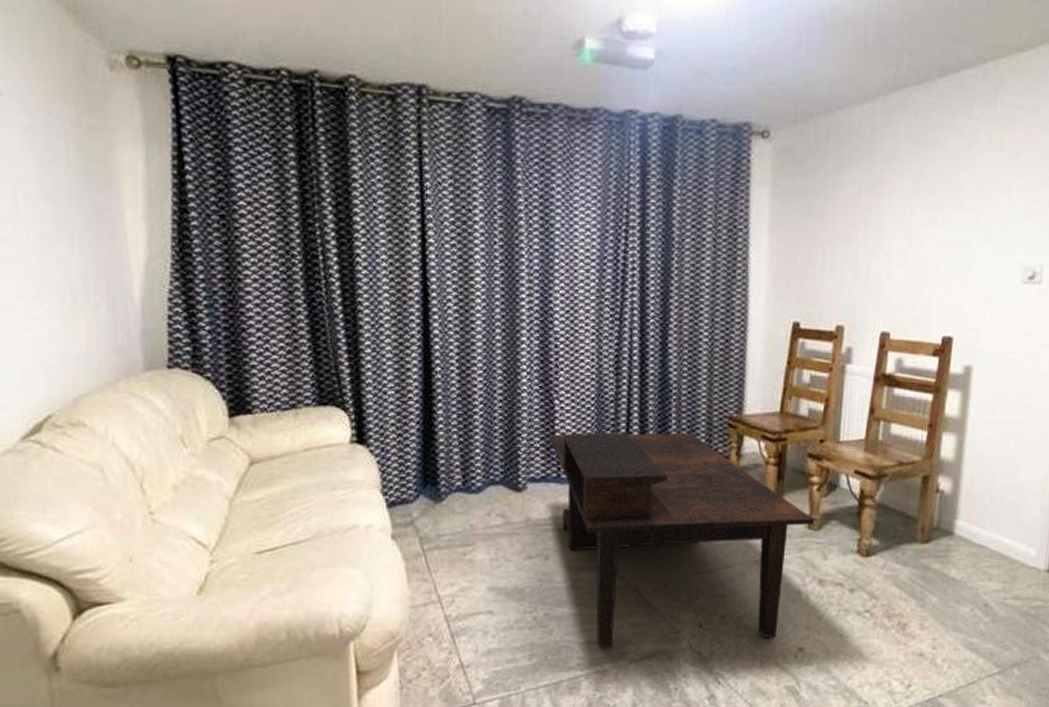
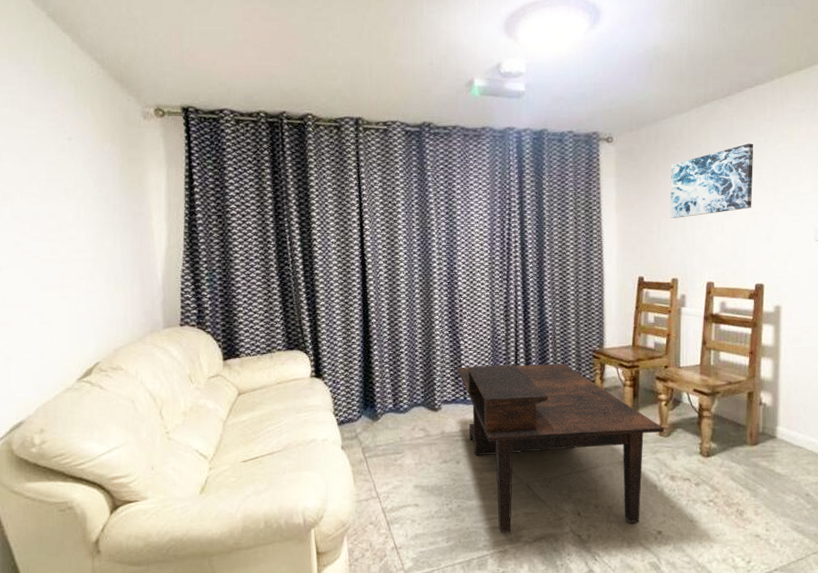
wall art: none [839,148,954,246] -> present [670,143,754,218]

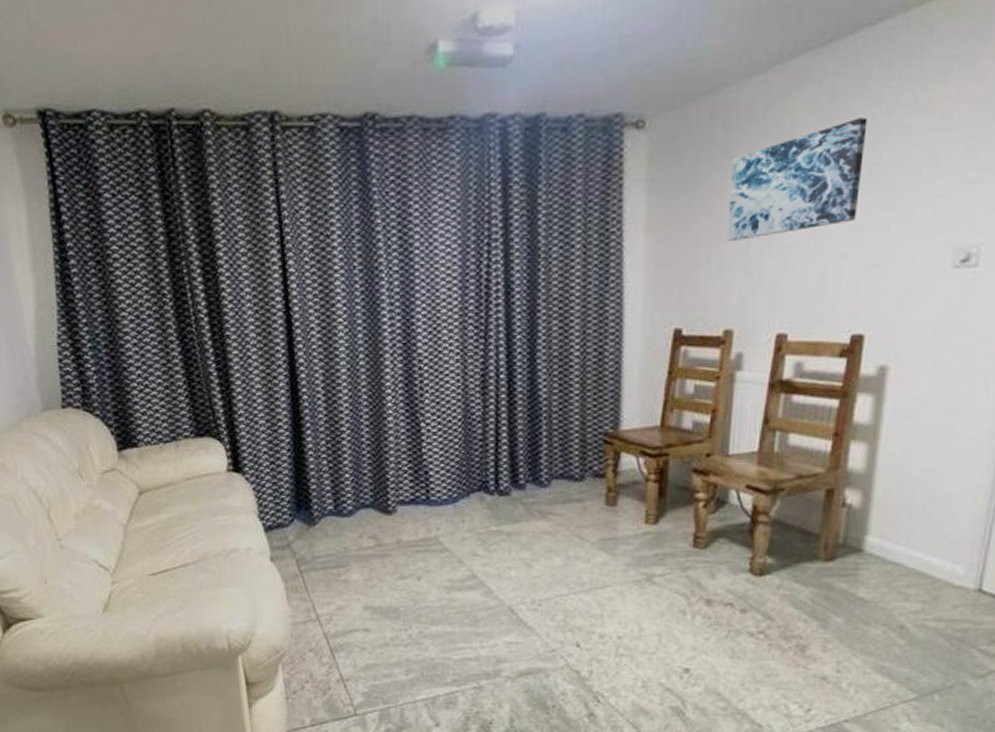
coffee table: present [457,364,664,533] -> none [417,452,700,666]

